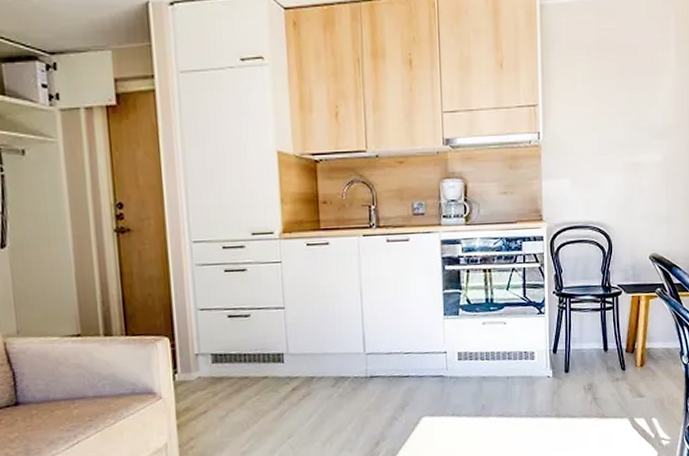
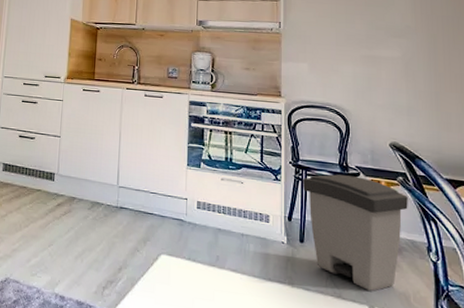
trash can: none [567,295,665,405] -> present [303,174,408,292]

